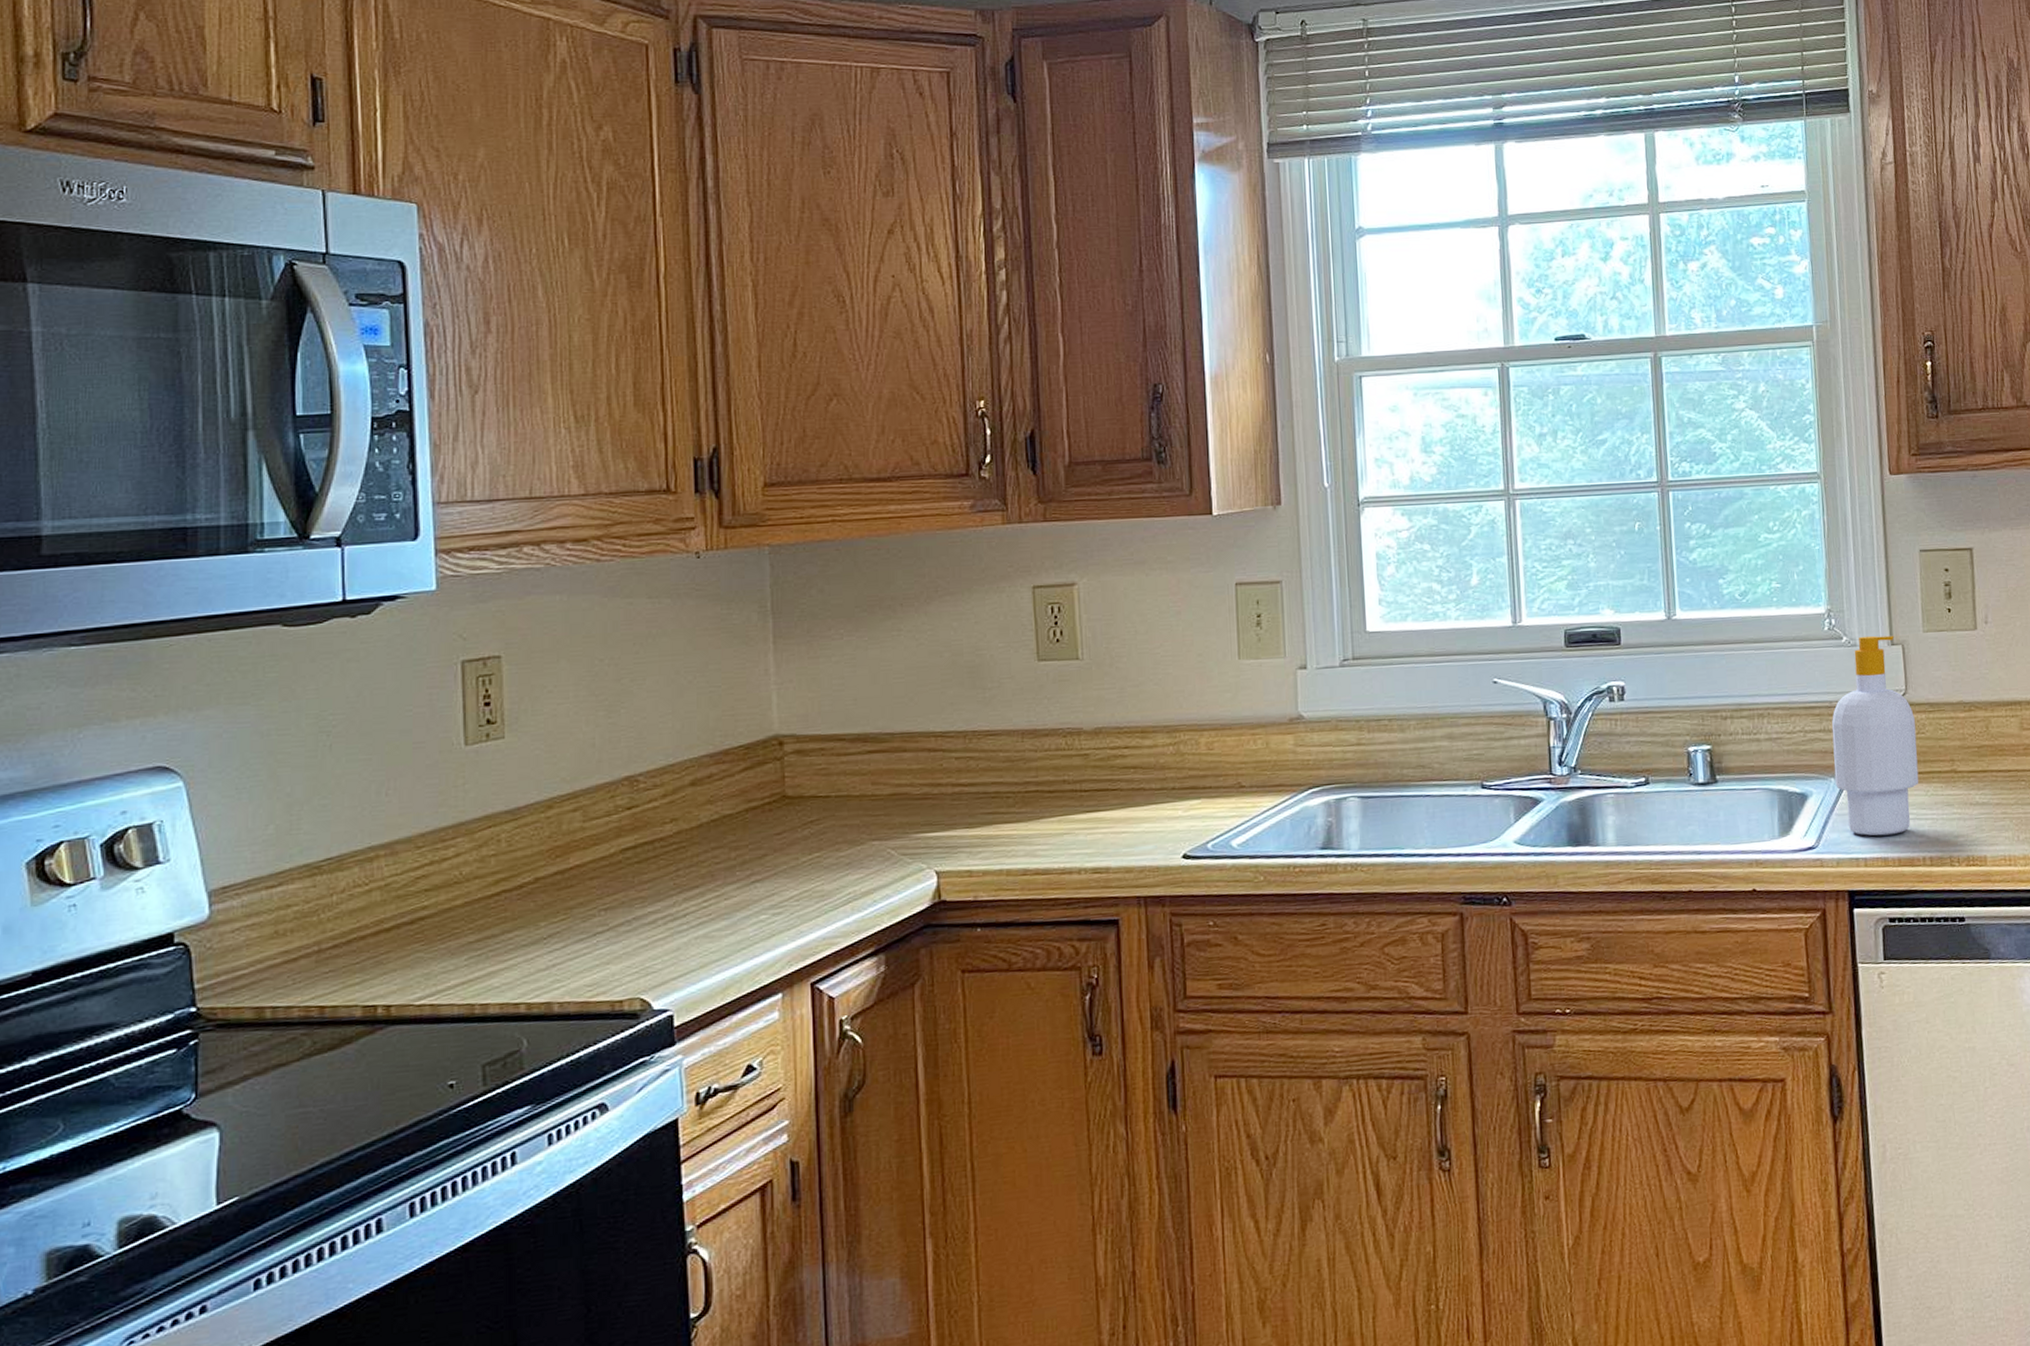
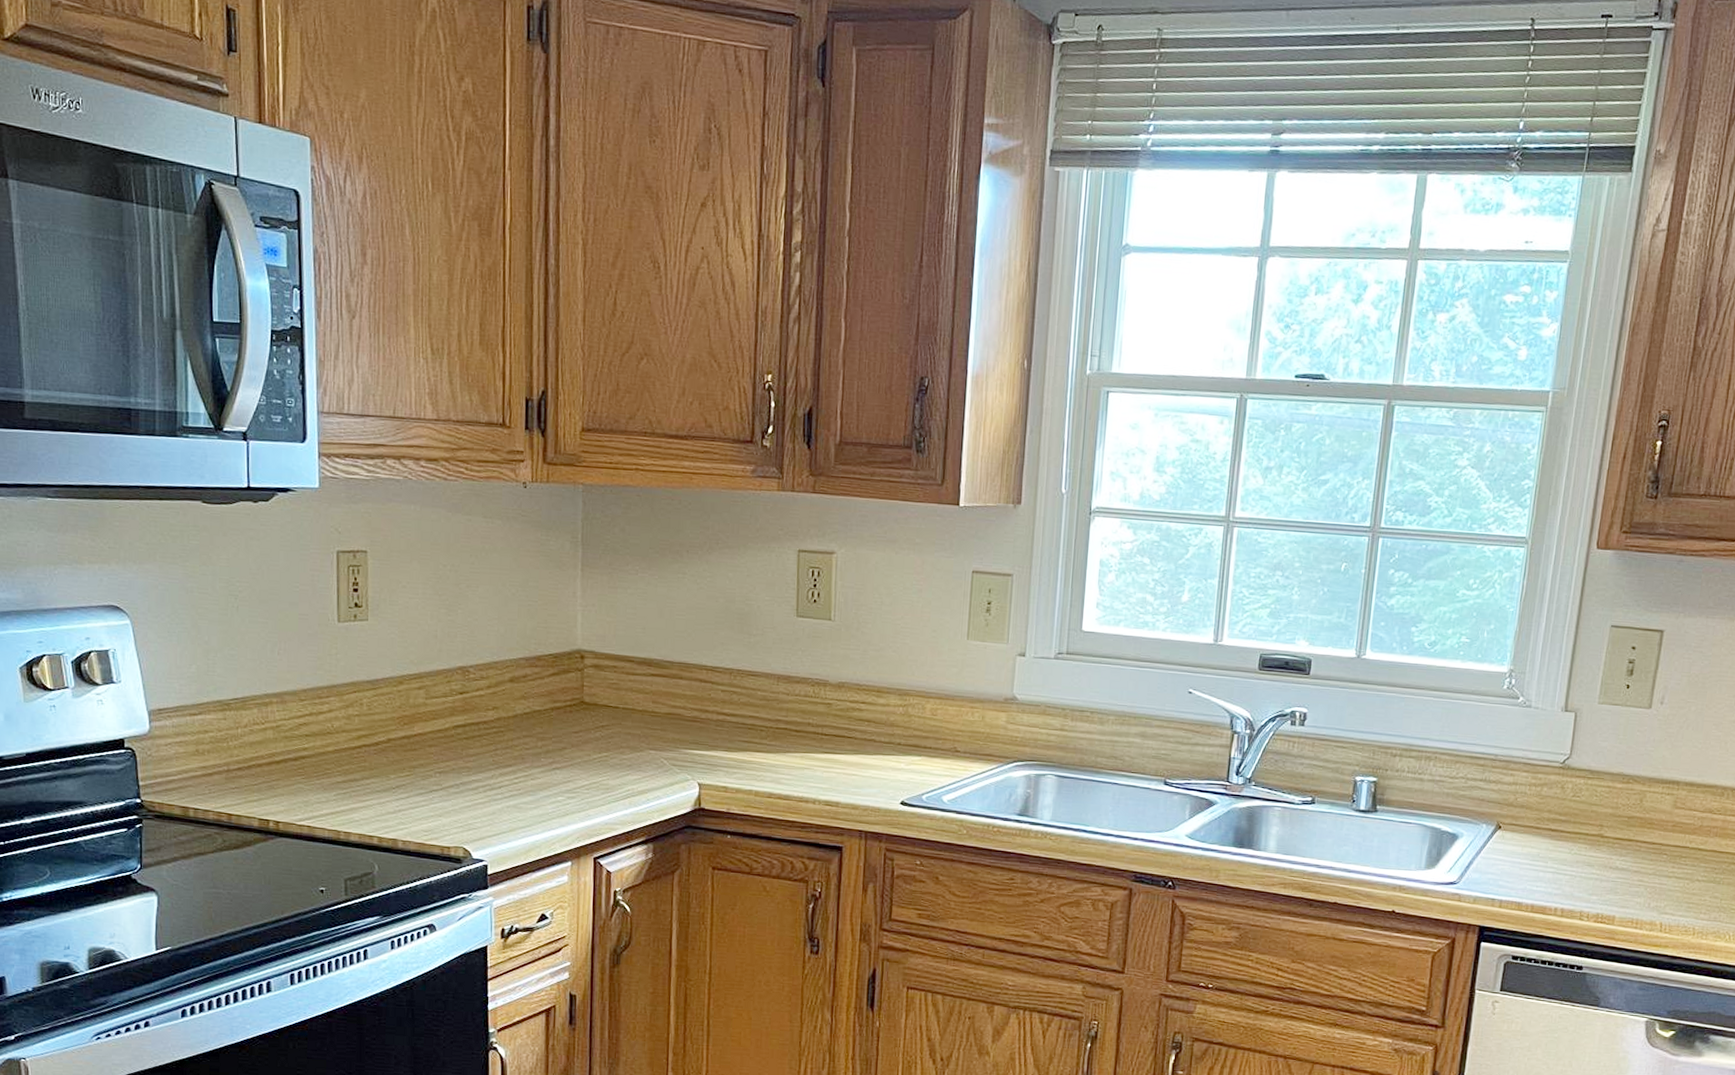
soap bottle: present [1832,635,1919,836] -> none [1486,699,1573,884]

